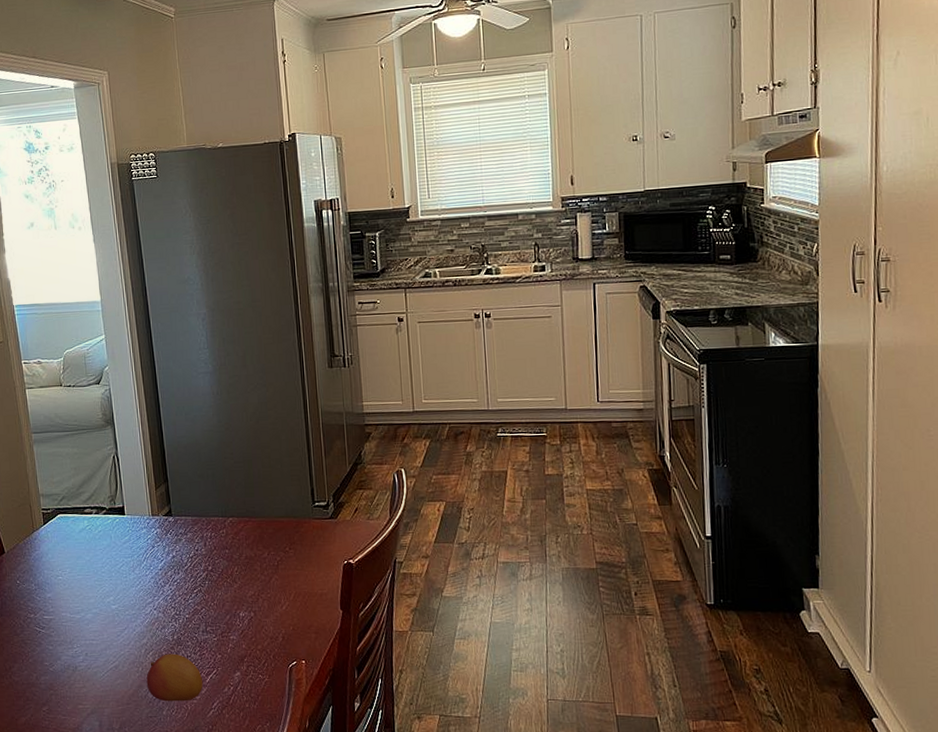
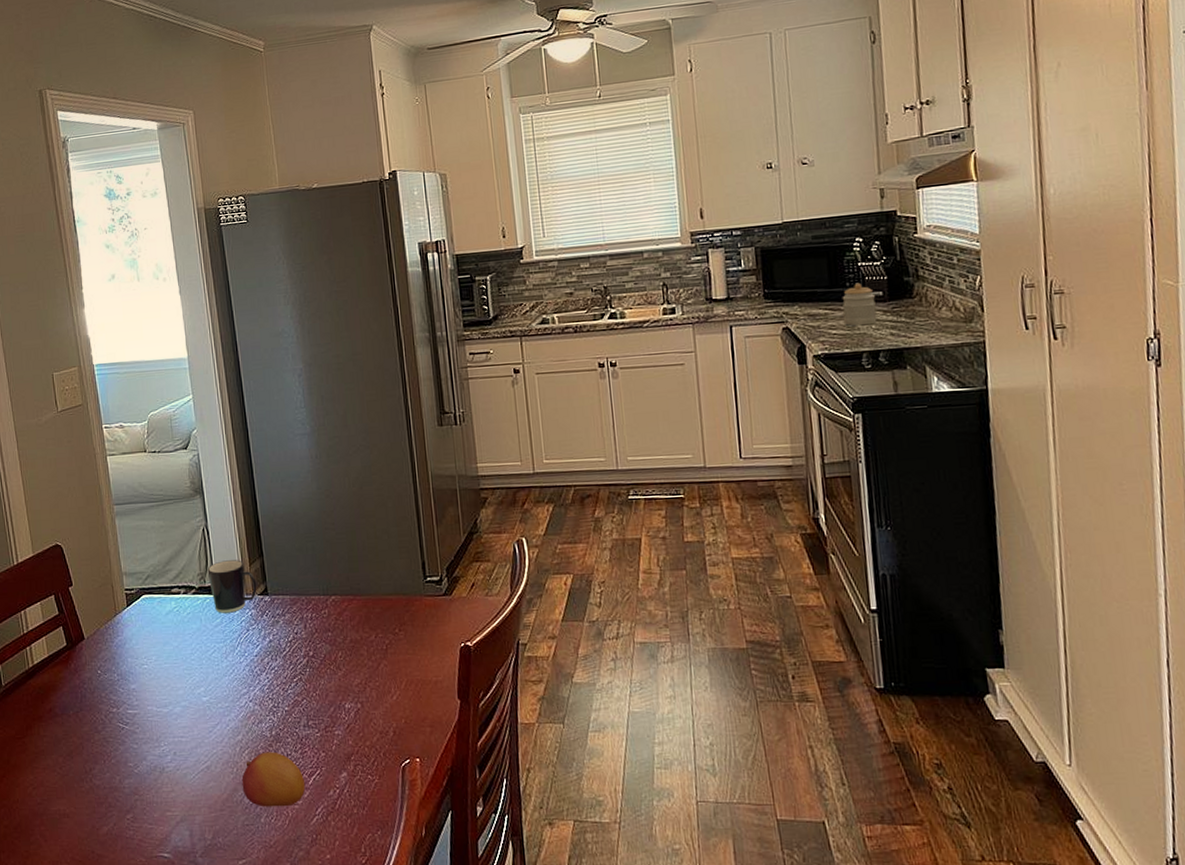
mug: none [117,484,162,532] -> present [207,560,257,613]
jar: none [694,247,725,286] -> present [842,282,877,326]

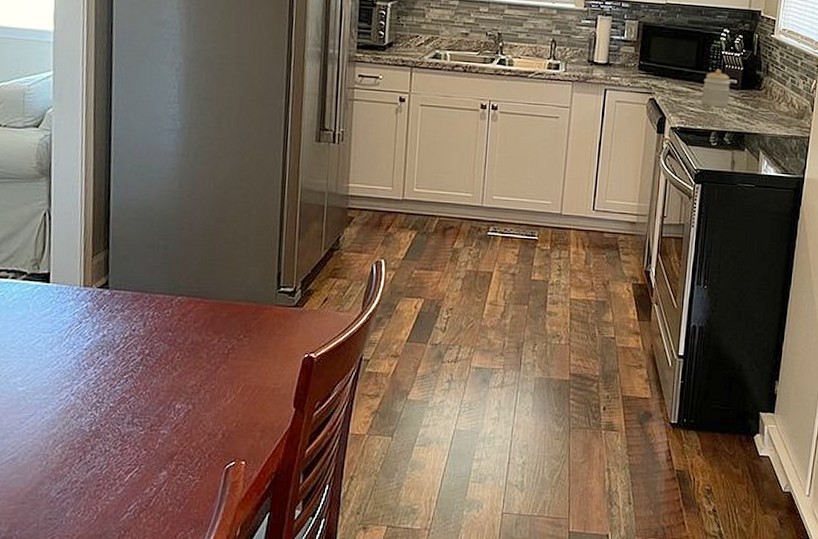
mug: present [207,560,257,613] -> none [43,248,98,303]
fruit: present [242,751,306,807] -> none [50,446,121,502]

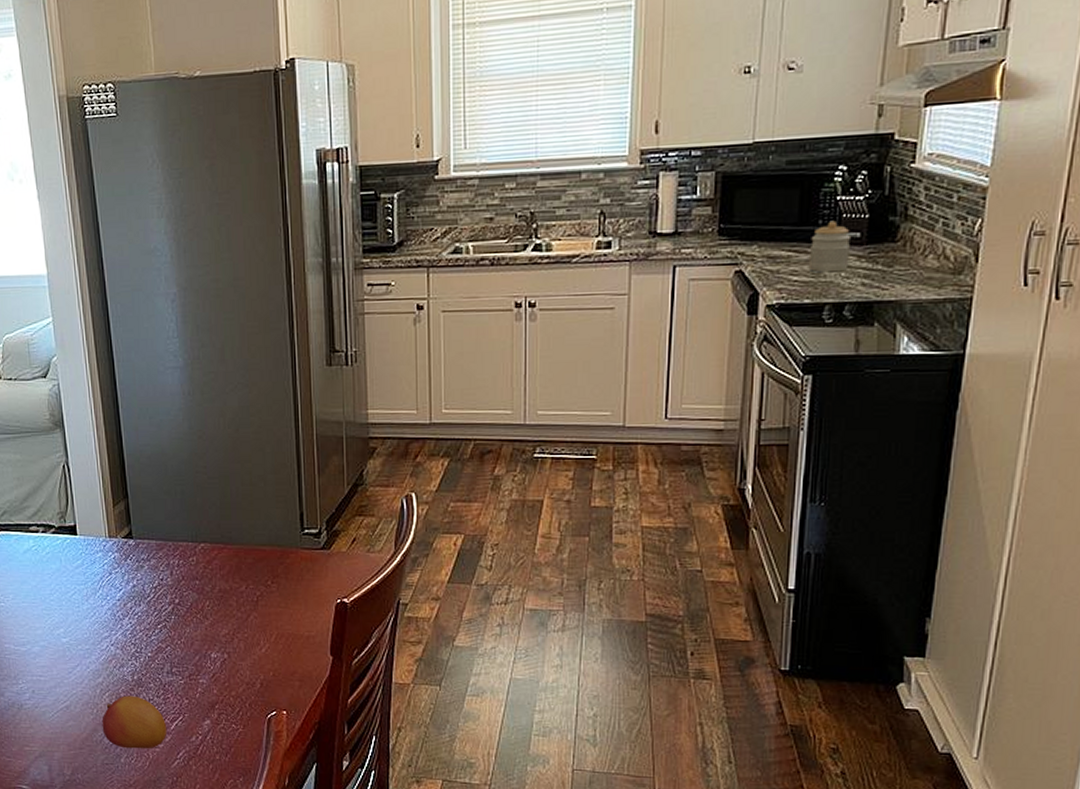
fruit: none [50,446,121,502] -> present [102,695,168,749]

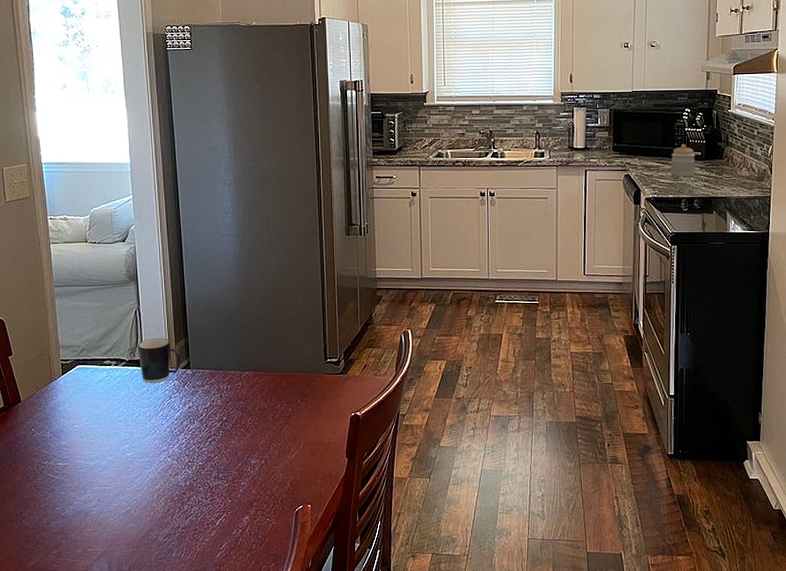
mug: none [67,500,121,555] -> present [137,338,181,383]
fruit: present [102,695,168,749] -> none [157,499,213,544]

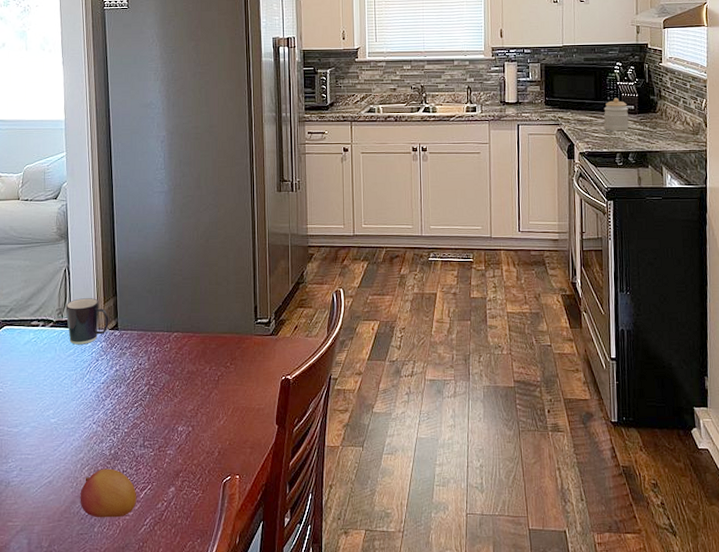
fruit: none [157,499,213,544] -> present [80,468,137,518]

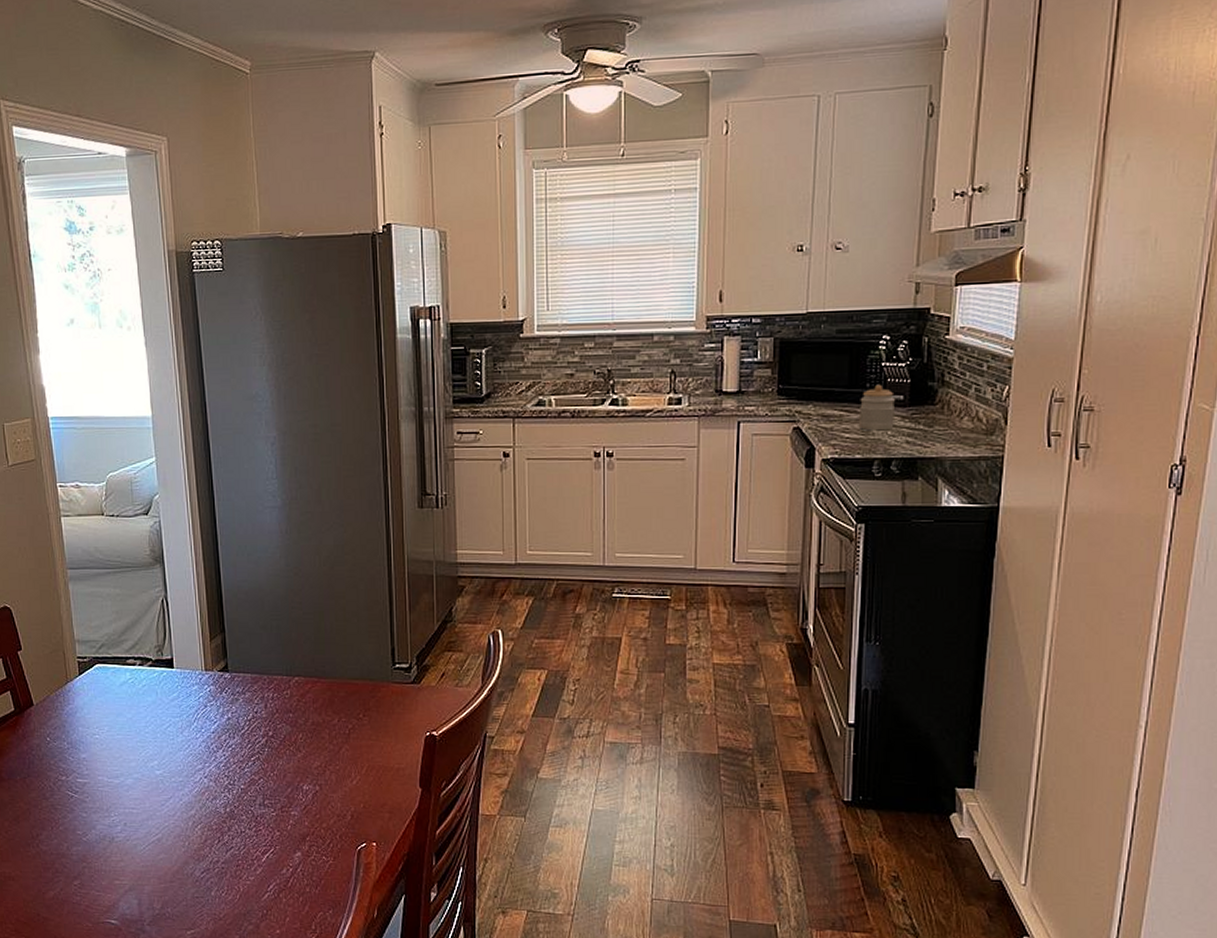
mug: present [65,298,109,345] -> none [165,634,217,688]
fruit: present [80,468,137,518] -> none [193,828,259,882]

